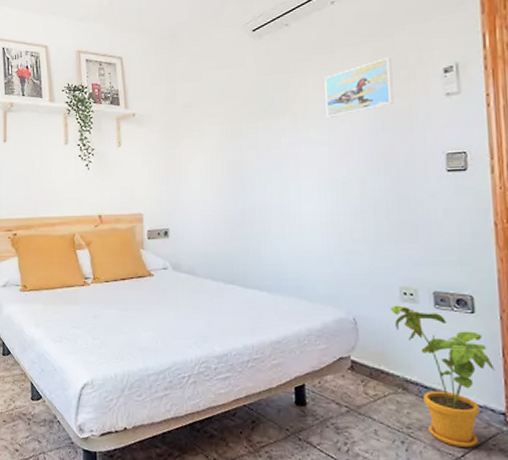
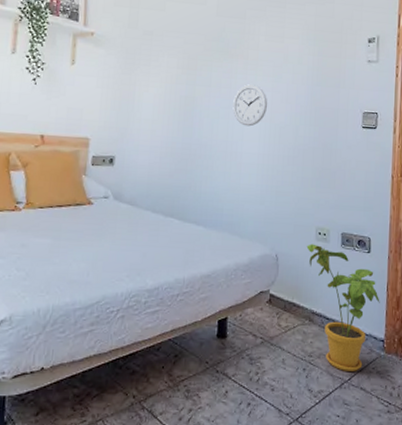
wall clock: none [285,140,325,185] -> present [233,84,267,127]
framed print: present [324,57,394,118] -> none [273,20,330,67]

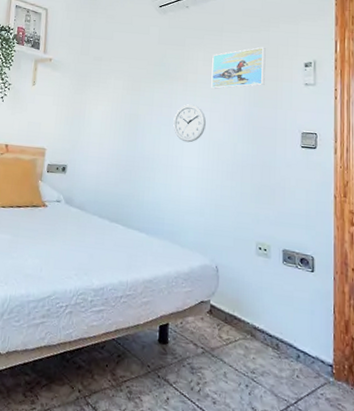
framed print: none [273,20,330,67] -> present [211,47,266,89]
house plant: present [306,244,380,371] -> none [247,258,327,395]

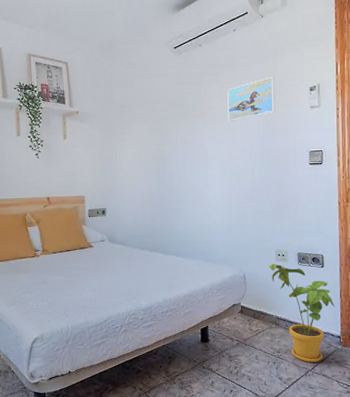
wall clock: present [173,104,206,143] -> none [197,138,226,174]
house plant: none [247,258,327,395] -> present [268,263,335,362]

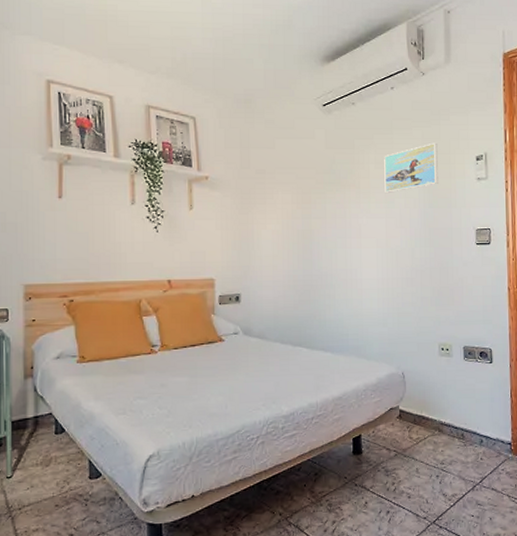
house plant: present [268,263,335,362] -> none [431,359,505,475]

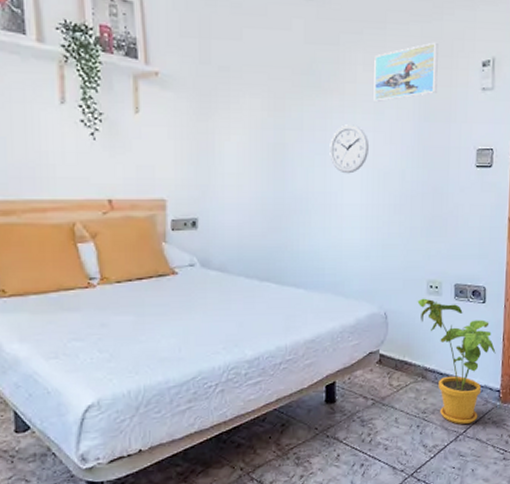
wall clock: none [349,212,382,253] -> present [329,124,369,174]
house plant: none [431,359,505,475] -> present [417,298,496,424]

